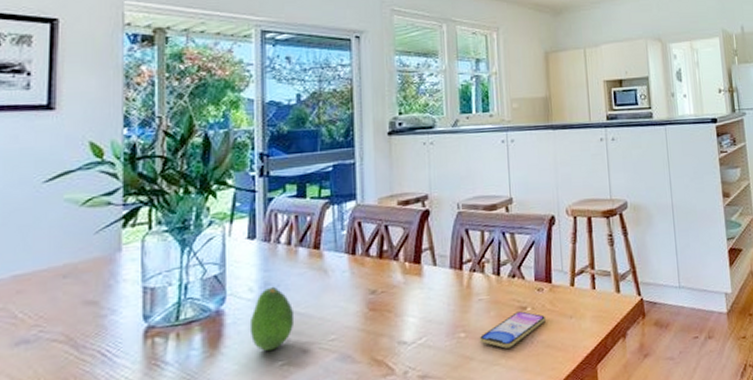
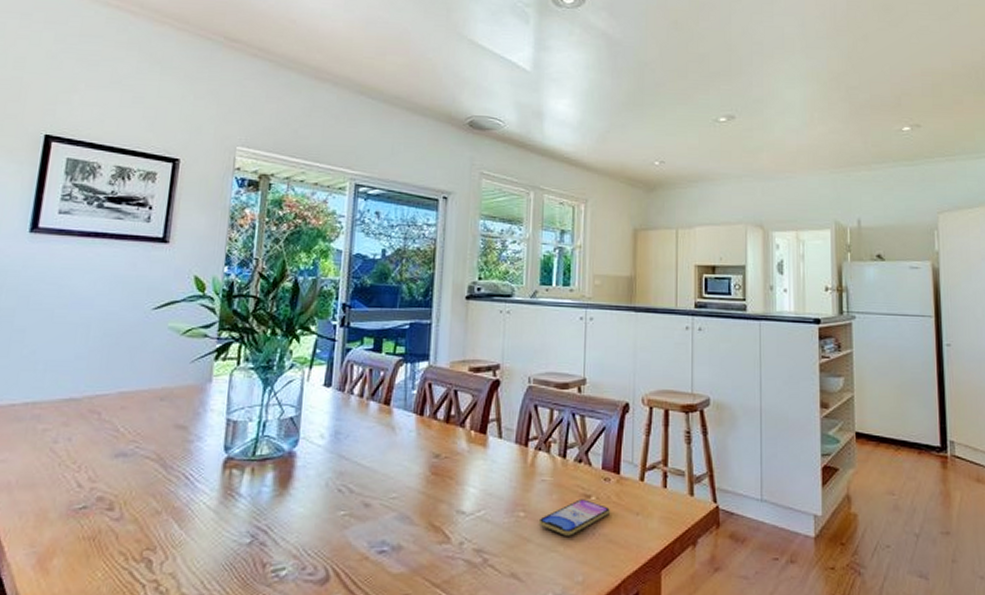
fruit: present [249,286,295,351] -> none [317,436,360,498]

